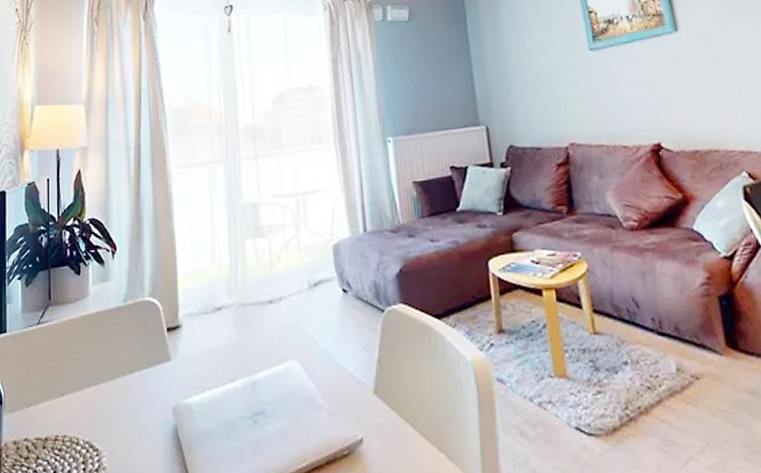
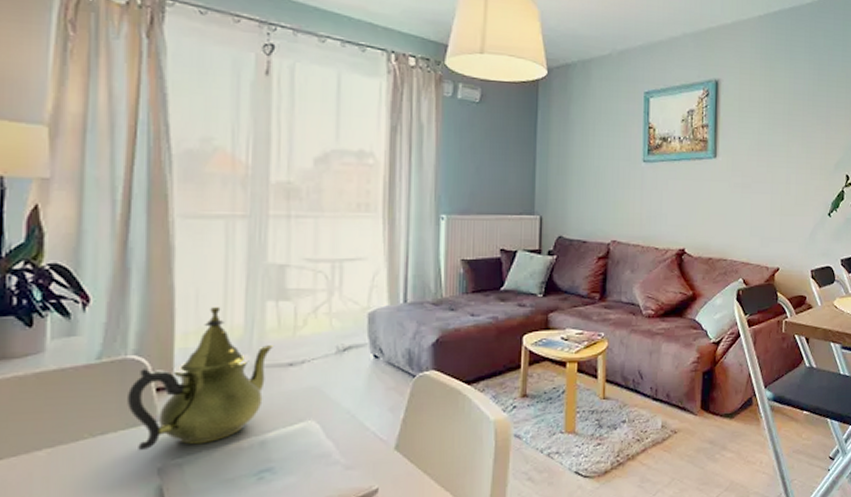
teapot: none [147,246,255,390] -> present [127,306,273,451]

